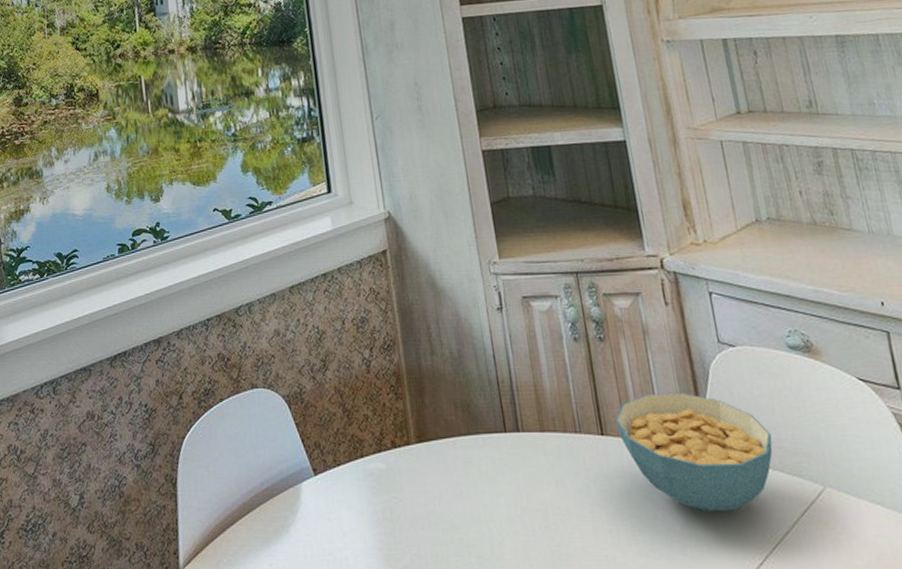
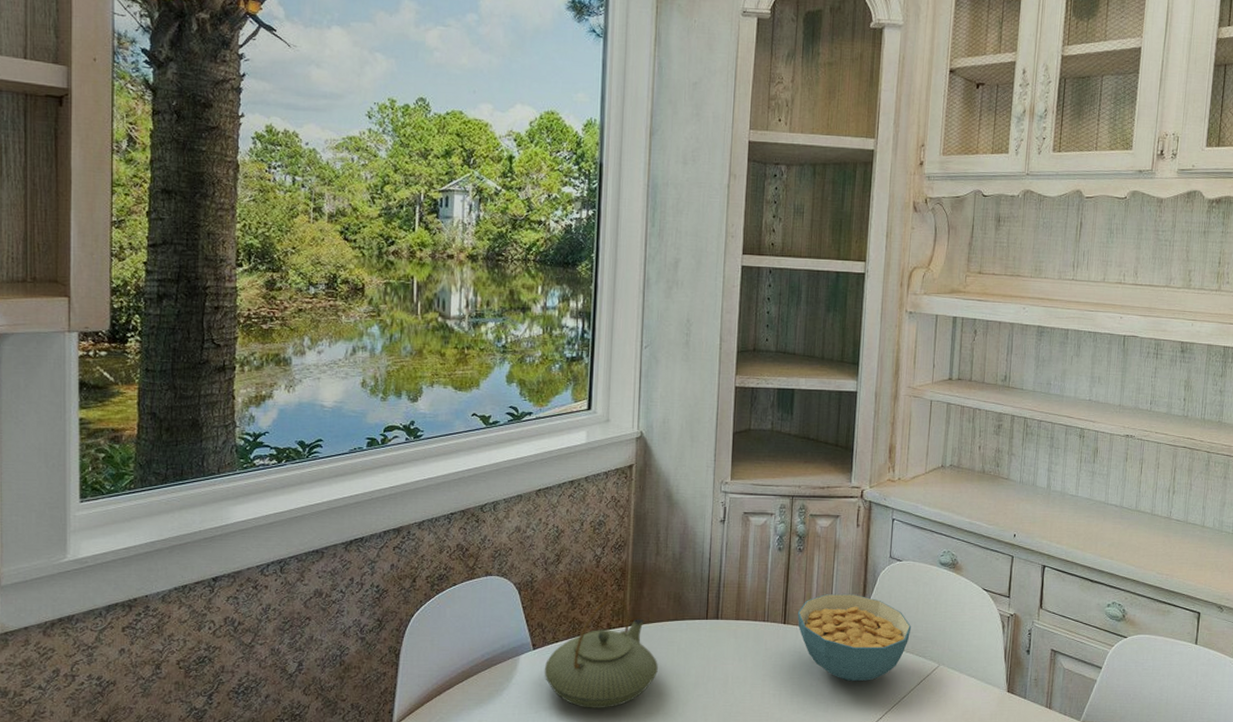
teapot: none [330,407,460,549] -> present [544,597,658,708]

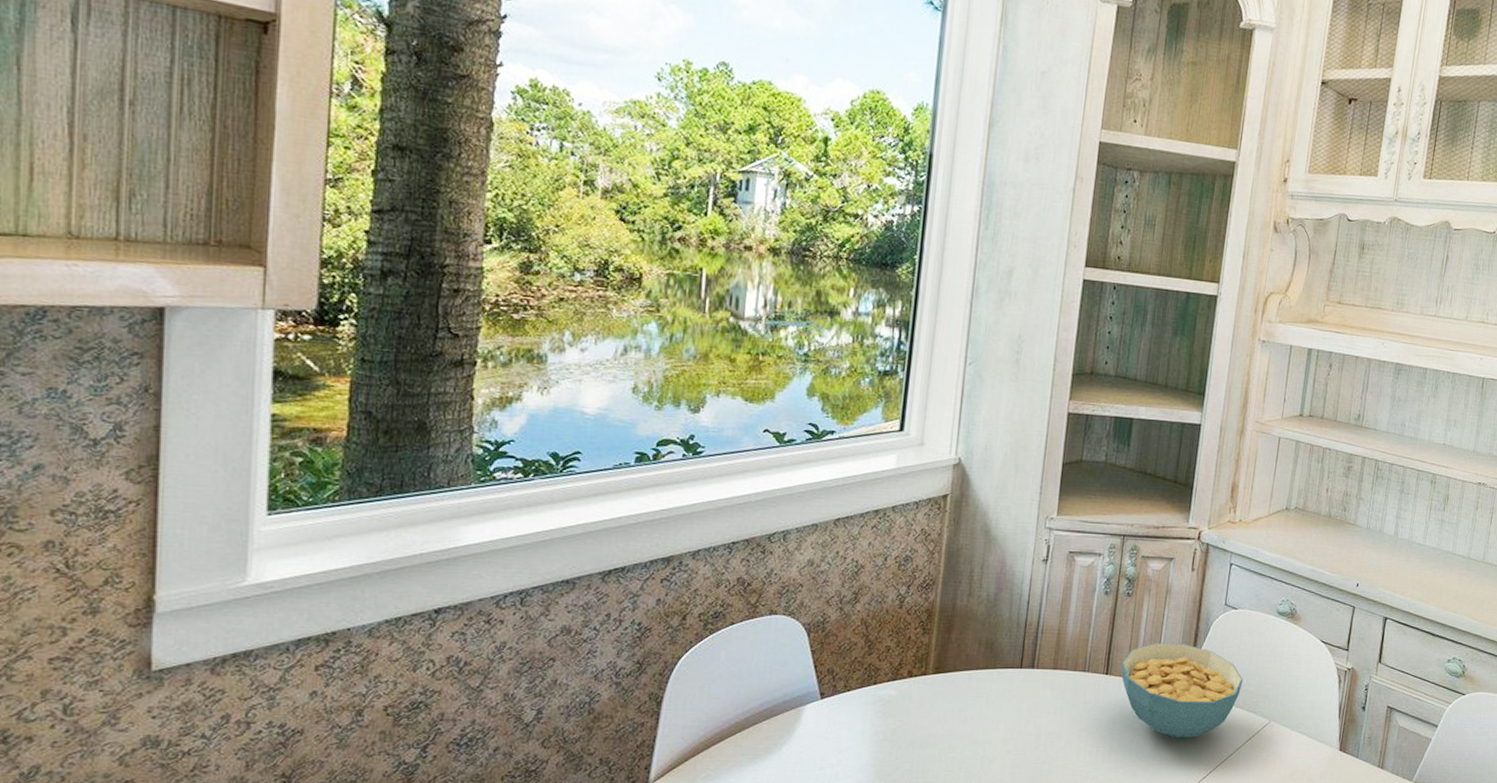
teapot: present [544,597,658,708] -> none [832,641,963,765]

